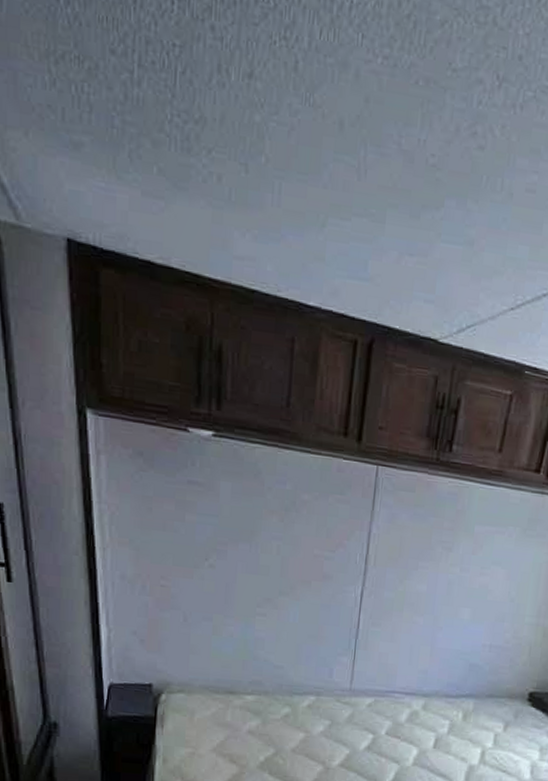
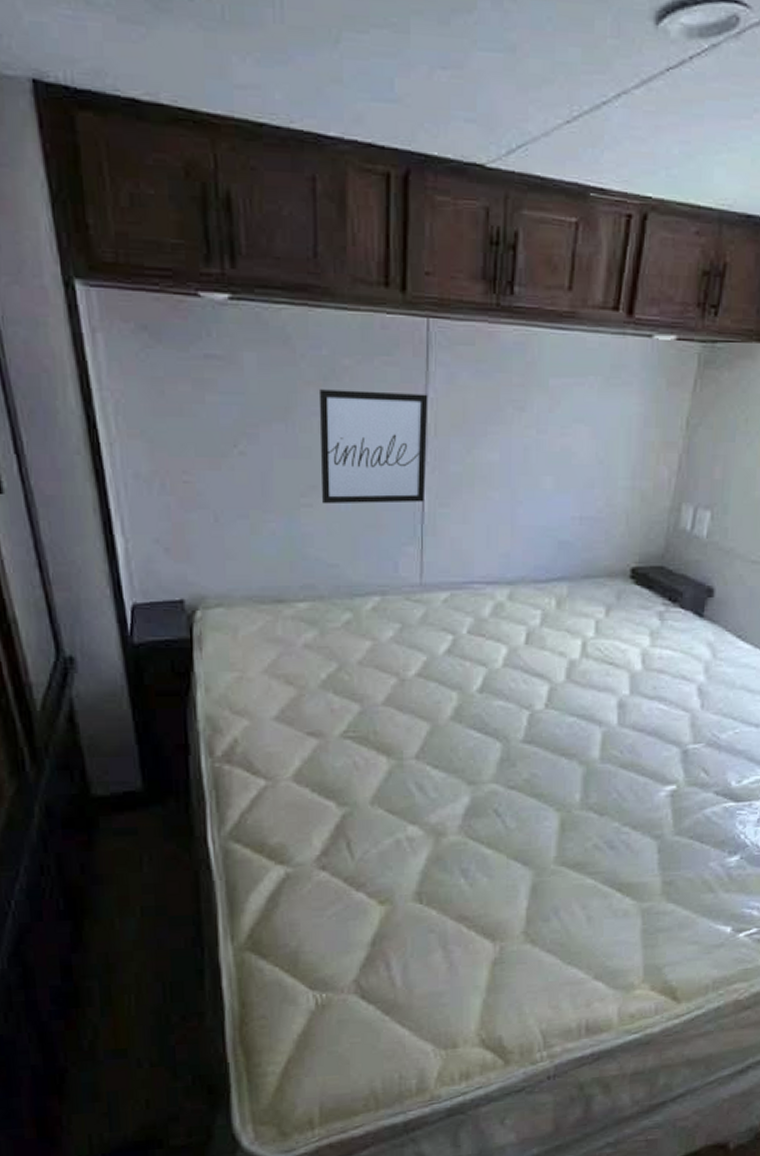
wall art: none [273,518,372,621] -> present [318,389,428,504]

